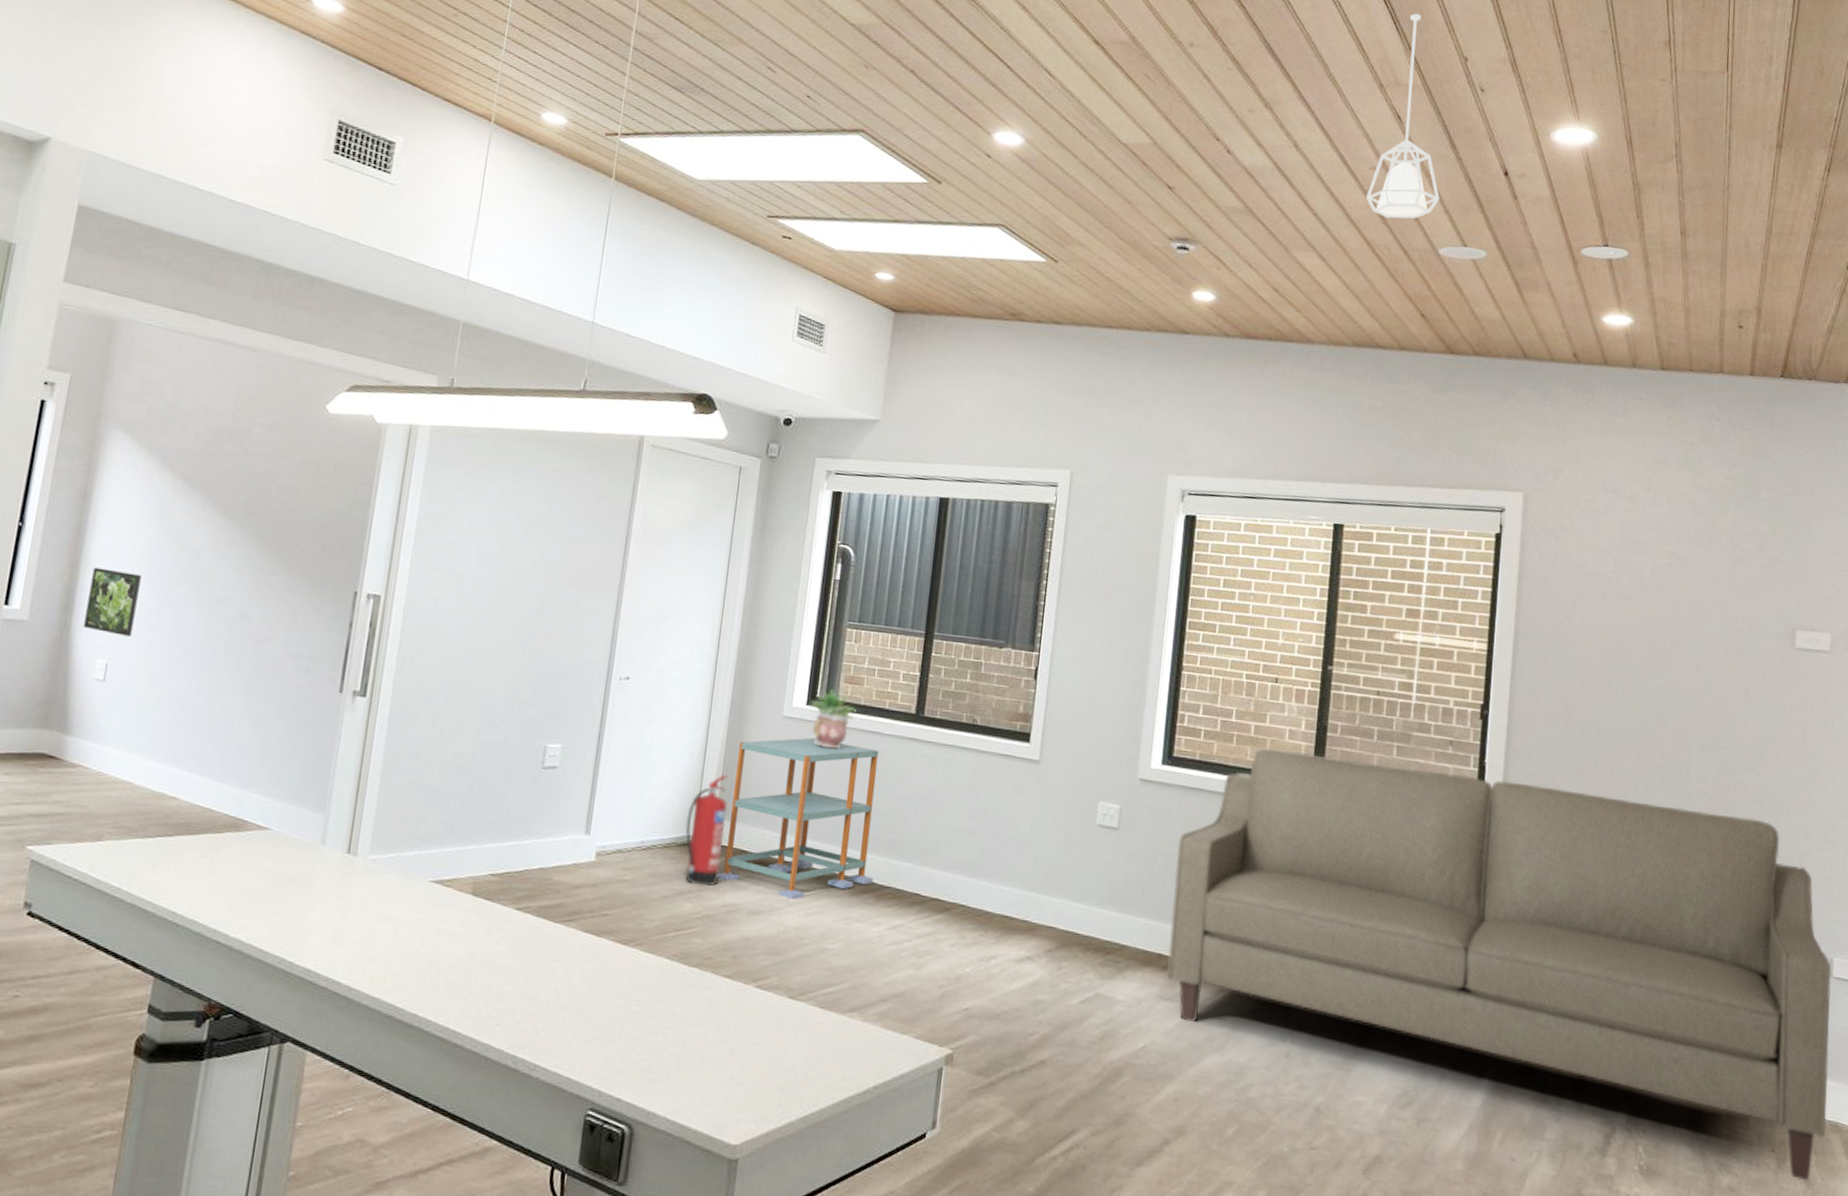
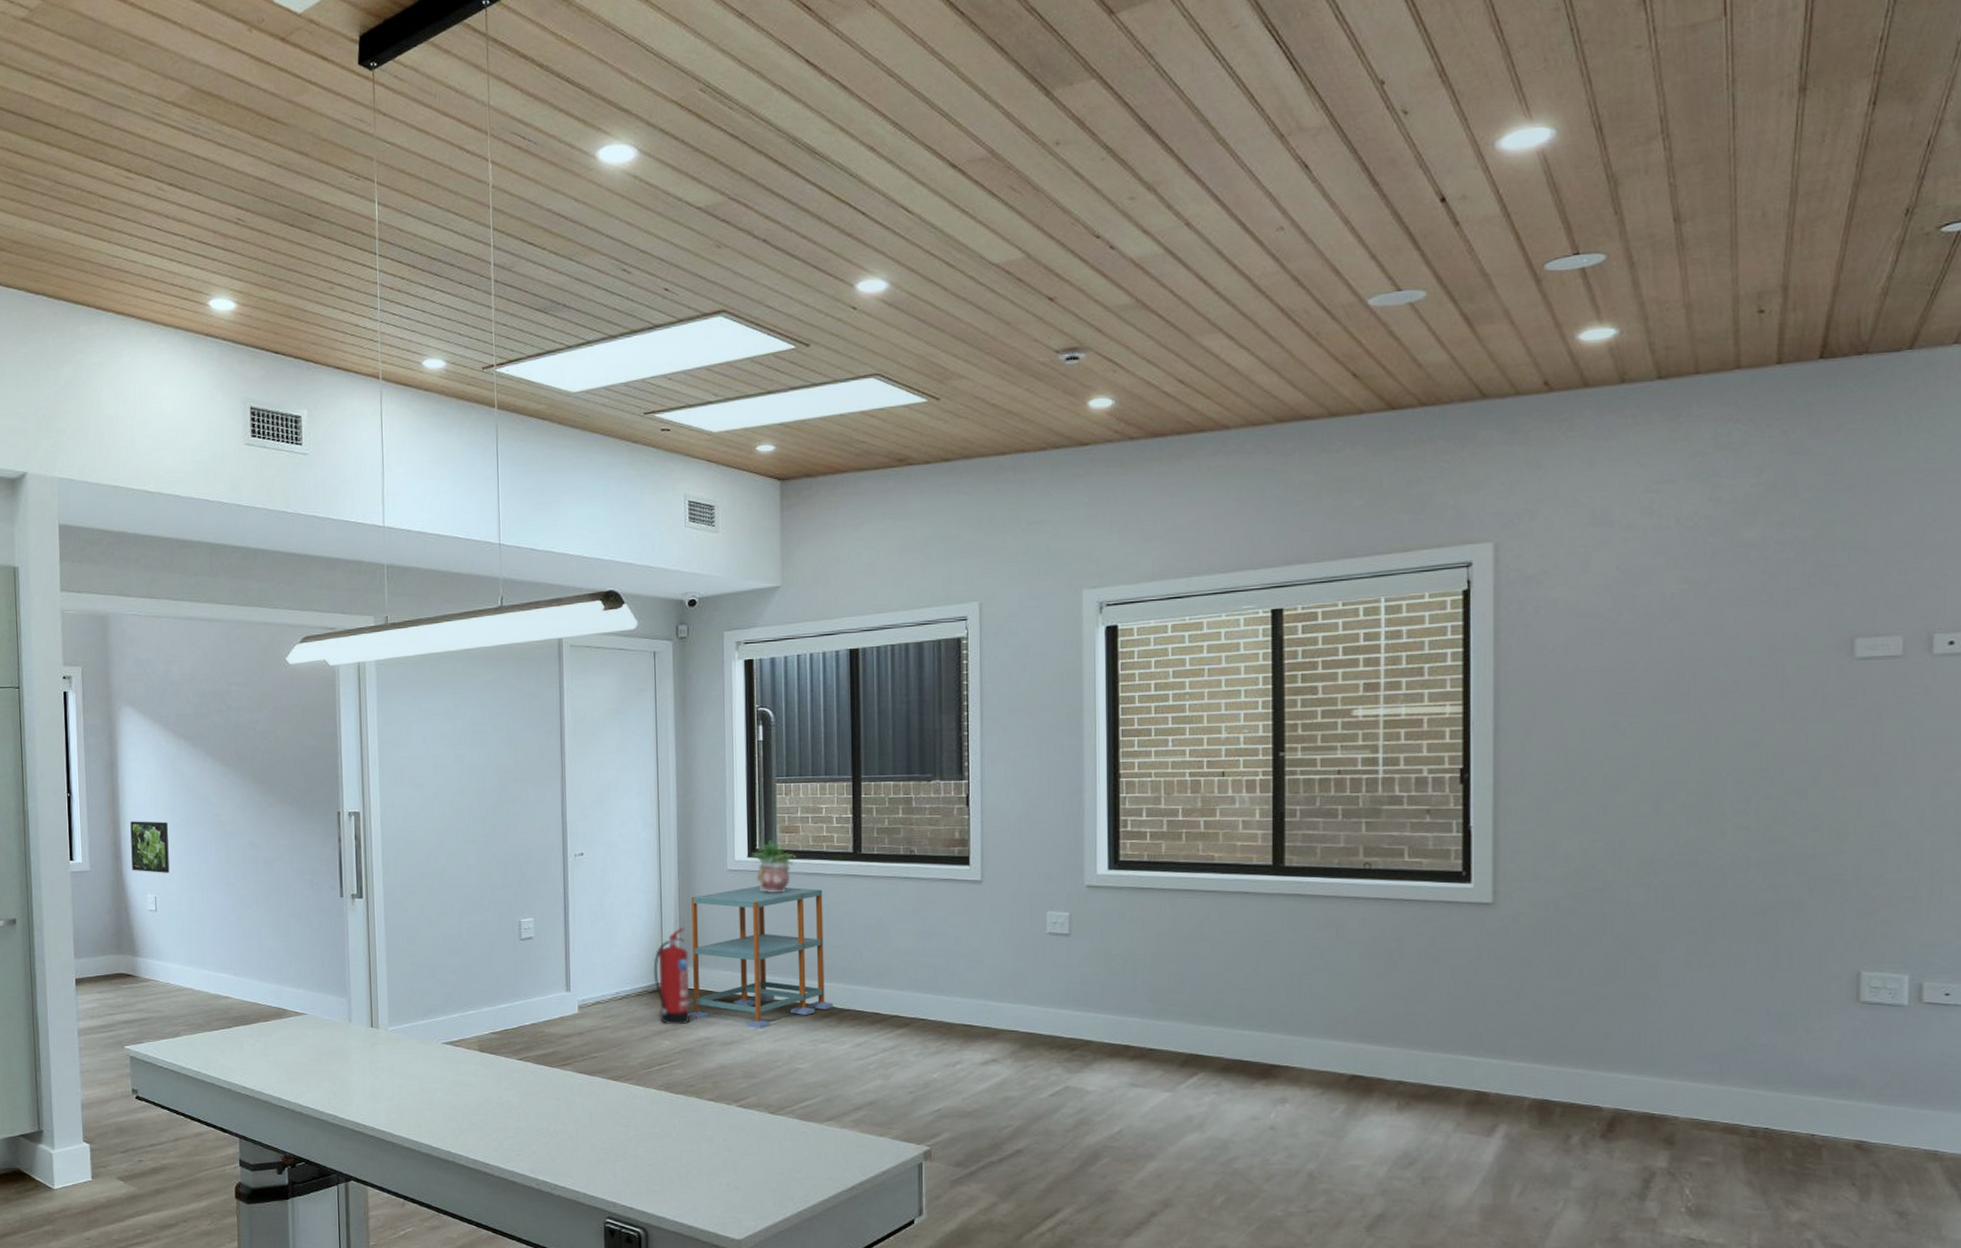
sofa: present [1167,747,1831,1181] -> none [1134,840,1922,1212]
pendant lamp: present [1366,13,1440,219] -> none [1276,45,1364,279]

